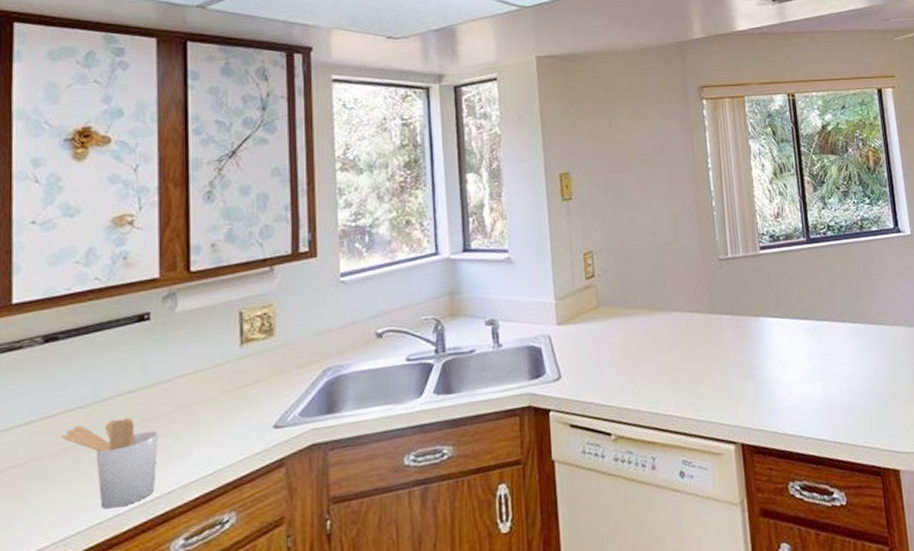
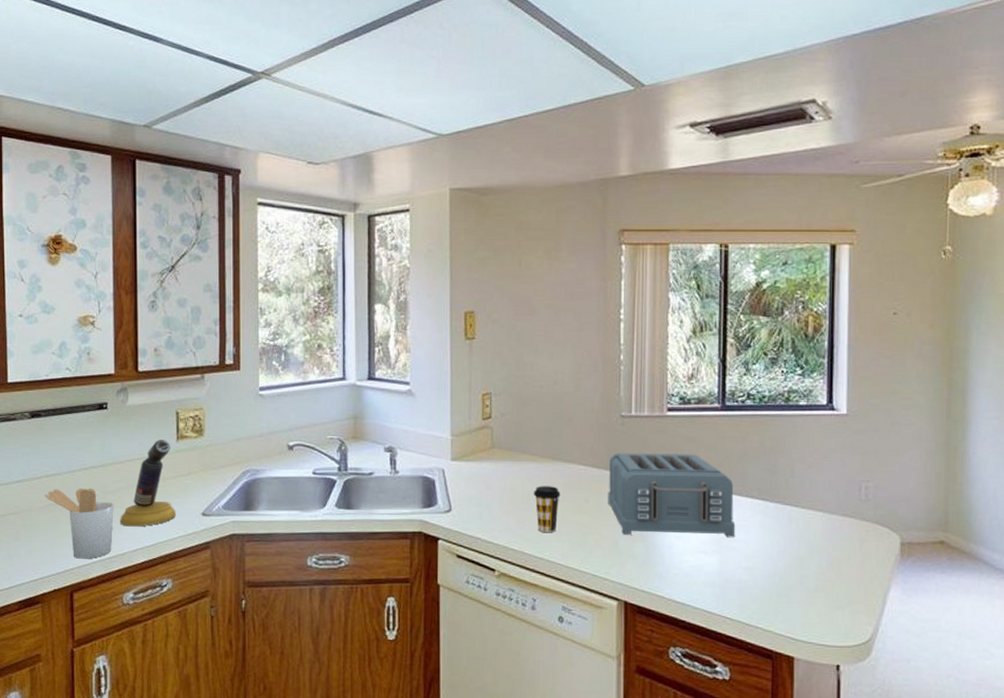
spray can: none [166,346,240,457] -> present [120,440,176,527]
coffee cup: none [642,337,670,386] -> present [533,486,561,533]
toaster: none [712,288,834,376] -> present [608,453,736,538]

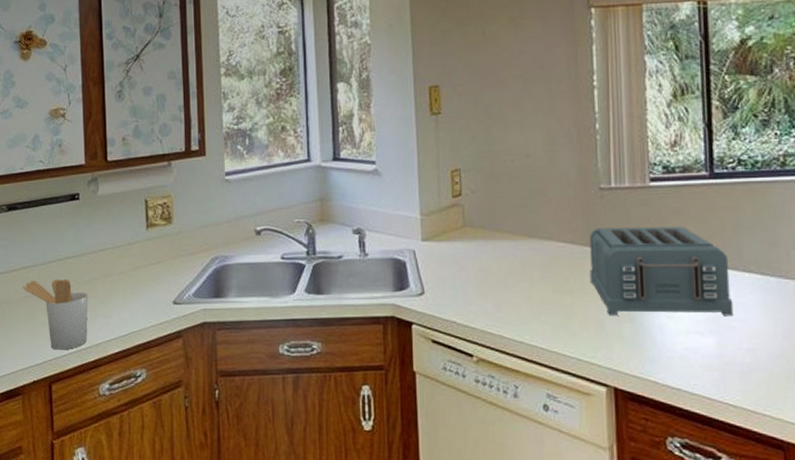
spray can: present [120,440,176,527] -> none [94,228,148,317]
coffee cup: present [533,486,561,533] -> none [509,265,539,315]

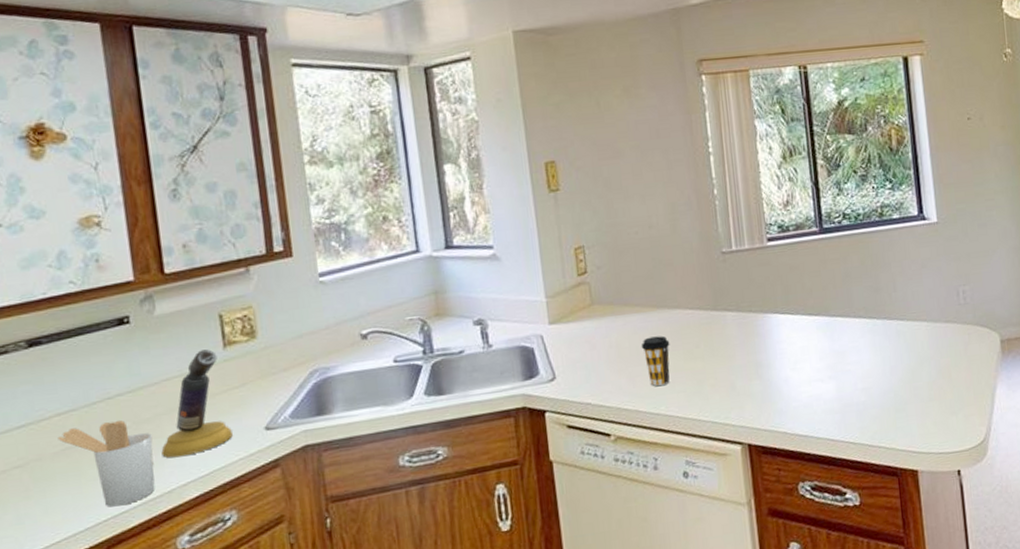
spray can: none [94,228,148,317] -> present [161,349,233,458]
coffee cup: none [509,265,539,315] -> present [641,336,670,387]
toaster: present [590,227,734,317] -> none [715,282,849,375]

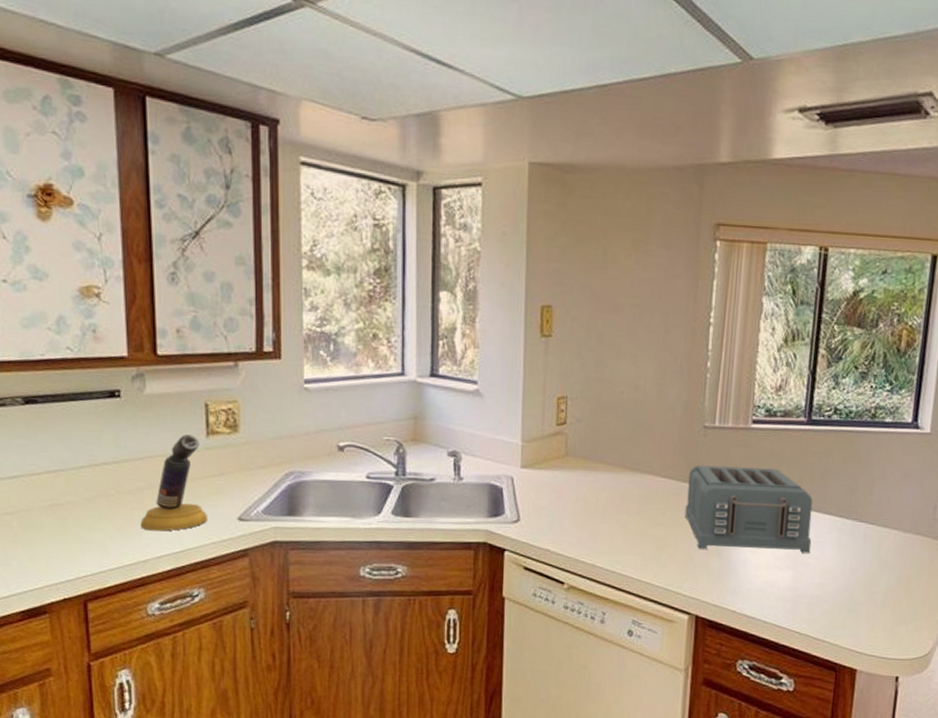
utensil holder: present [57,420,156,507] -> none [46,486,133,566]
coffee cup: present [641,336,670,387] -> none [607,497,637,546]
toaster: none [715,282,849,375] -> present [685,465,813,554]

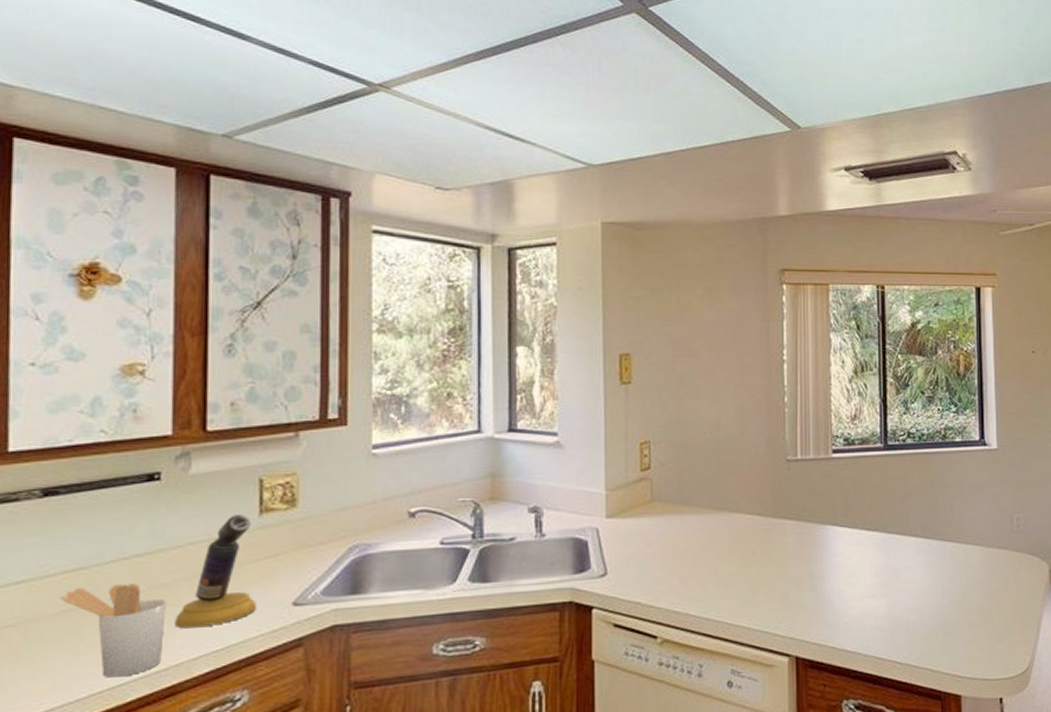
utensil holder: none [46,486,133,566] -> present [60,582,167,678]
toaster: present [685,465,813,554] -> none [775,496,902,585]

